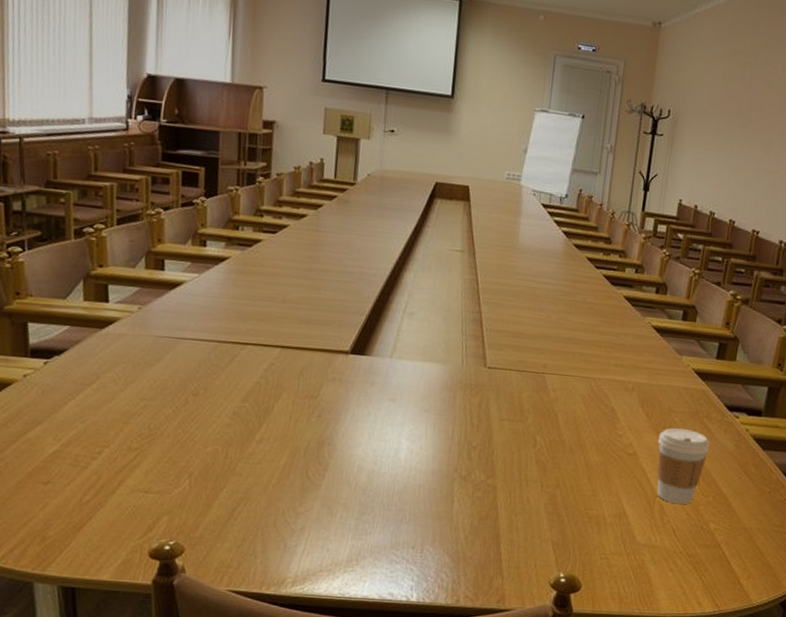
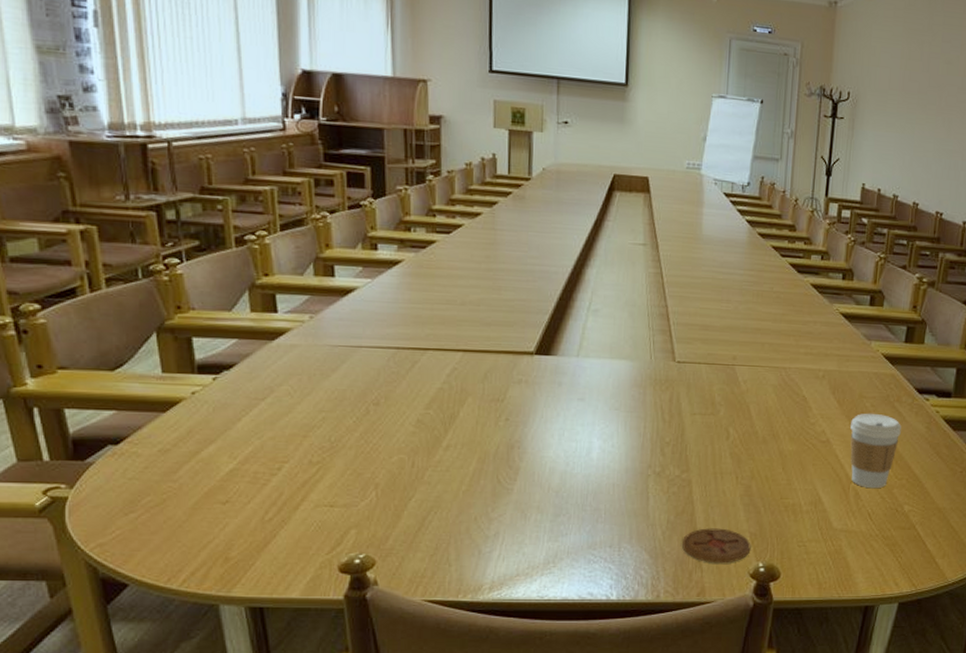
coaster: none [484,535,553,572] -> present [682,528,751,564]

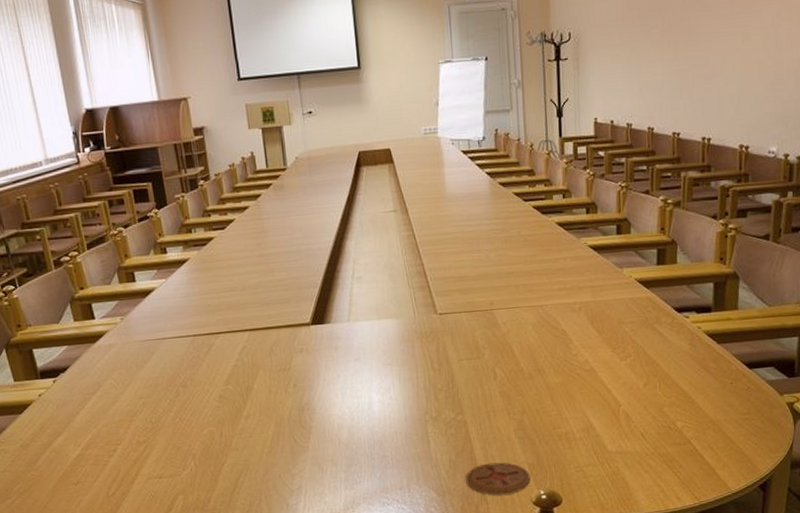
coffee cup: present [850,414,901,489] -> none [612,337,664,410]

